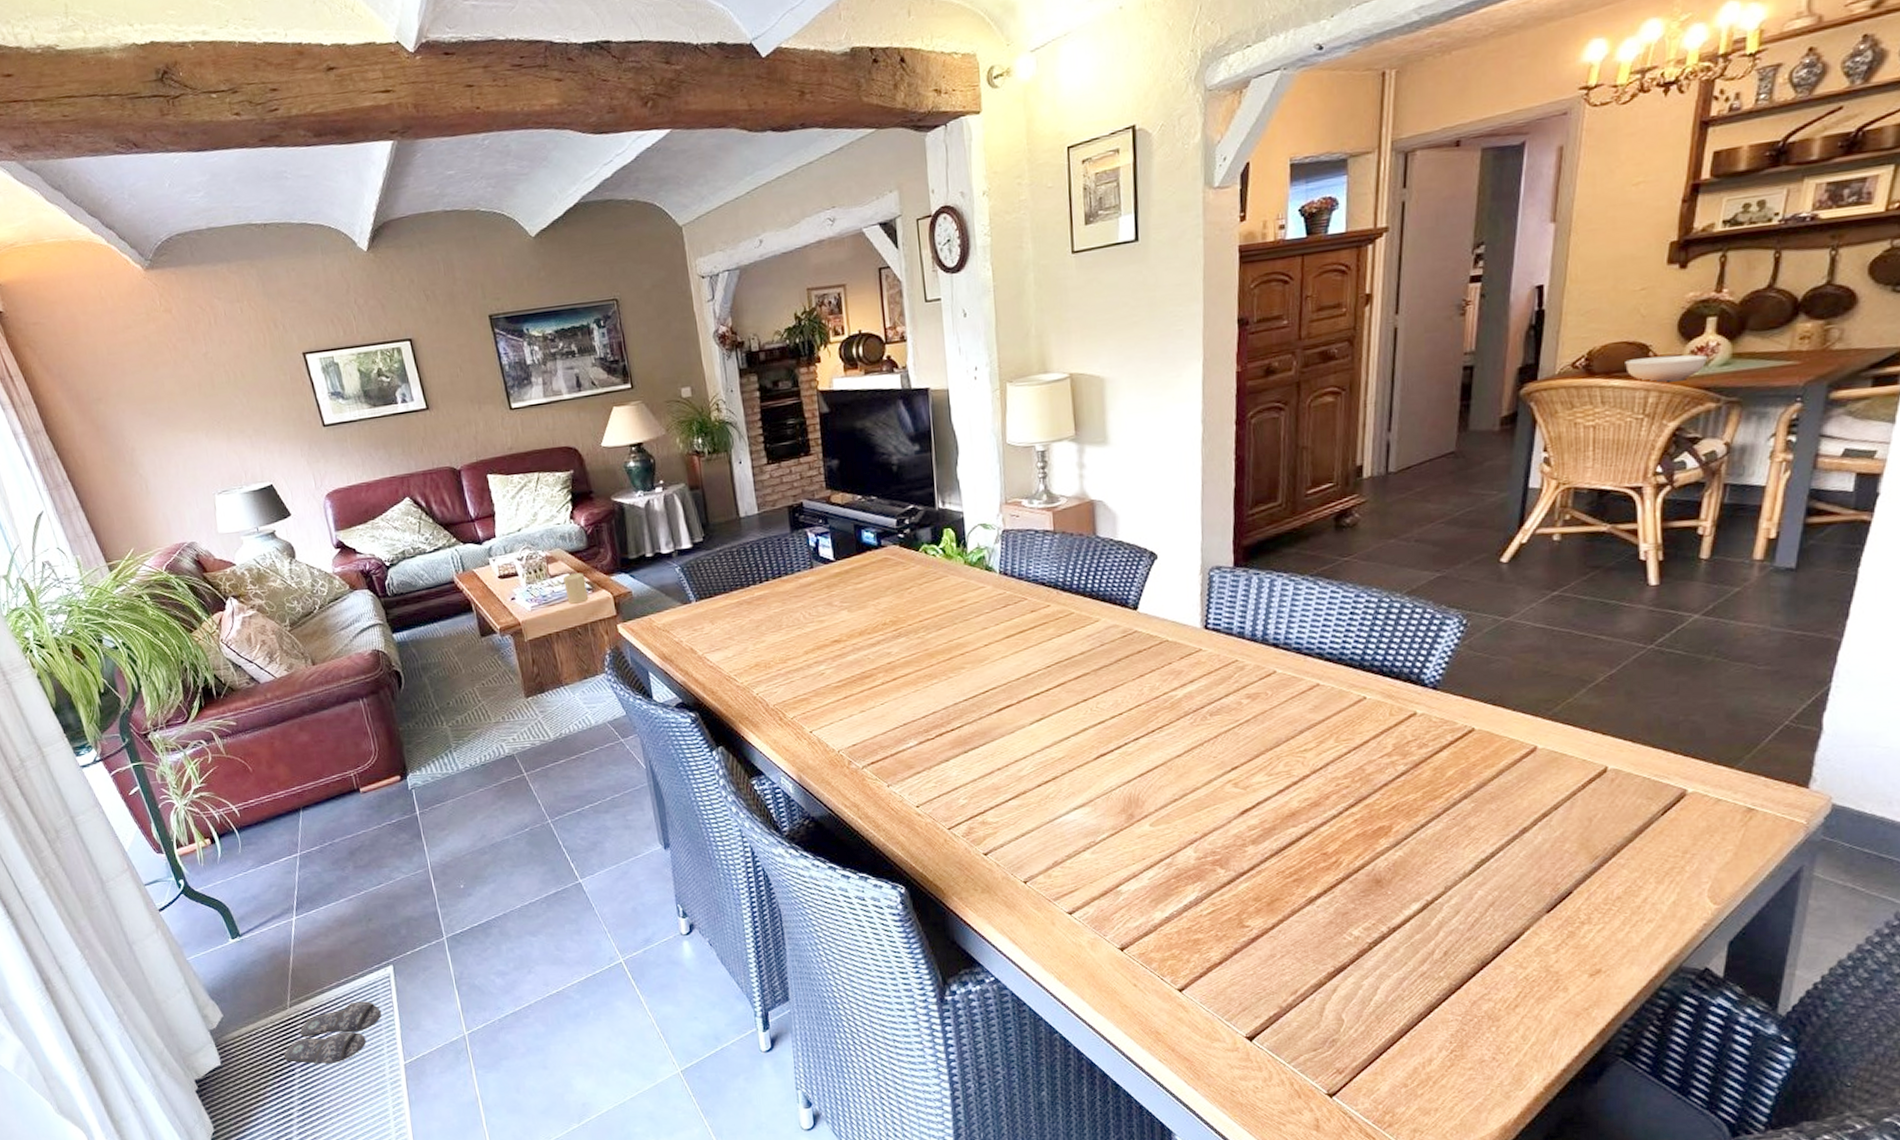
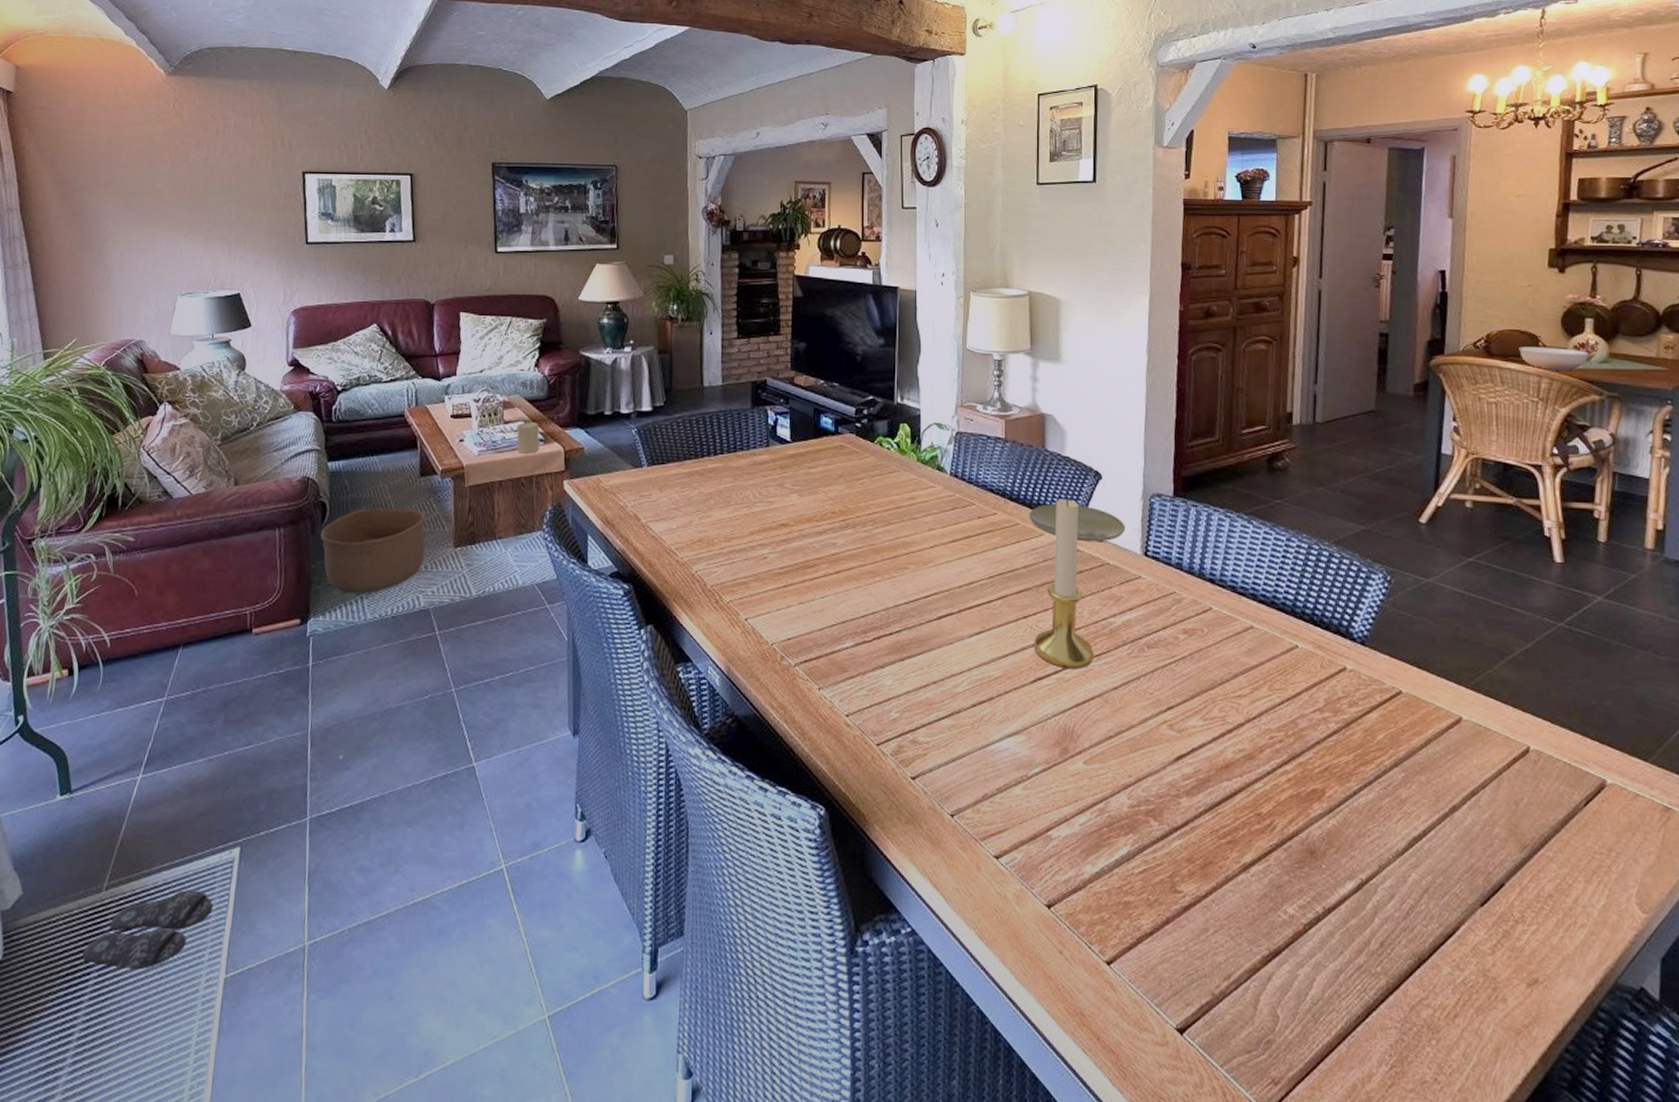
basket: none [400,667,500,750] -> present [320,507,426,594]
plate: none [1082,587,1185,623] -> present [1028,504,1126,542]
candle holder: none [1094,580,1156,744] -> present [1033,496,1094,670]

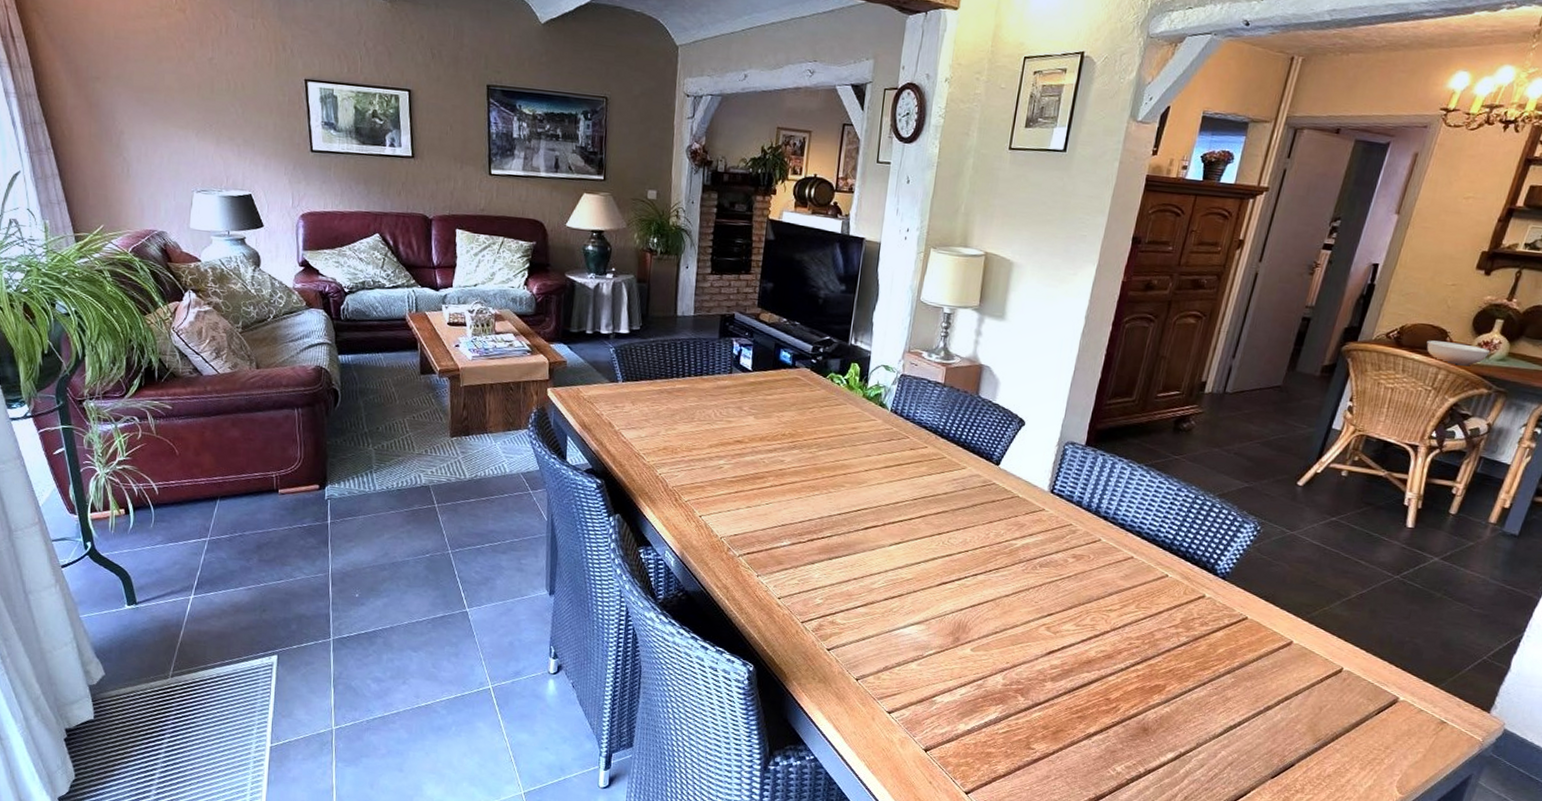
slippers: present [81,890,213,969] -> none [156,682,258,735]
basket: present [320,507,426,594] -> none [333,397,426,469]
candle: present [516,422,540,454] -> none [506,334,527,363]
plate: present [1028,504,1126,542] -> none [955,443,1039,479]
candle holder: present [1033,496,1094,670] -> none [943,437,1000,579]

